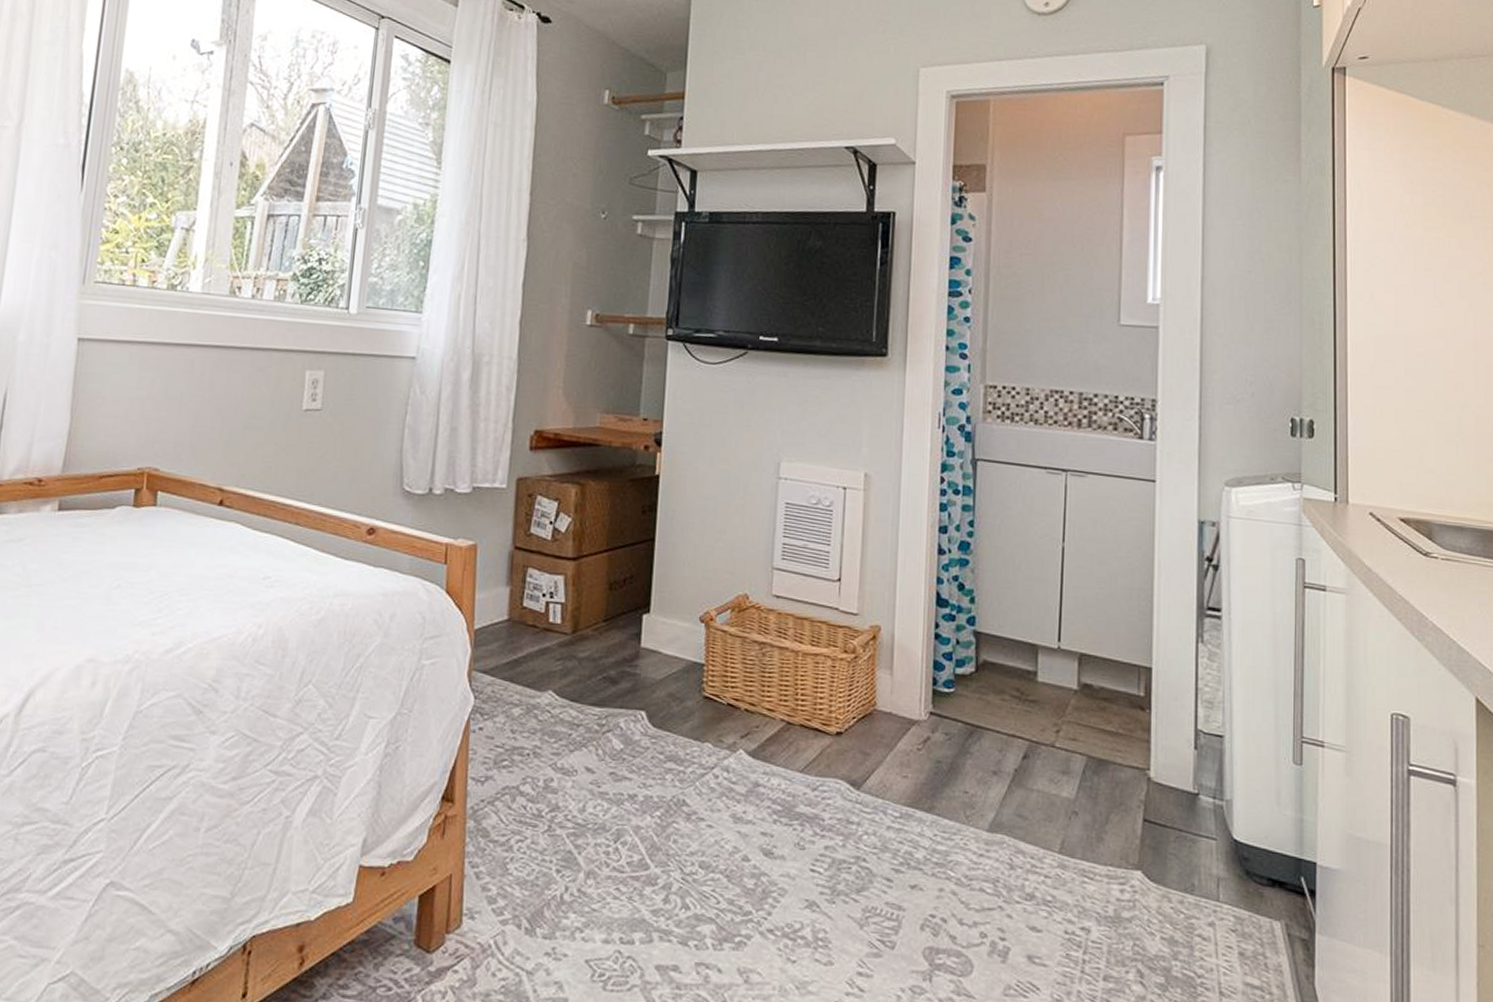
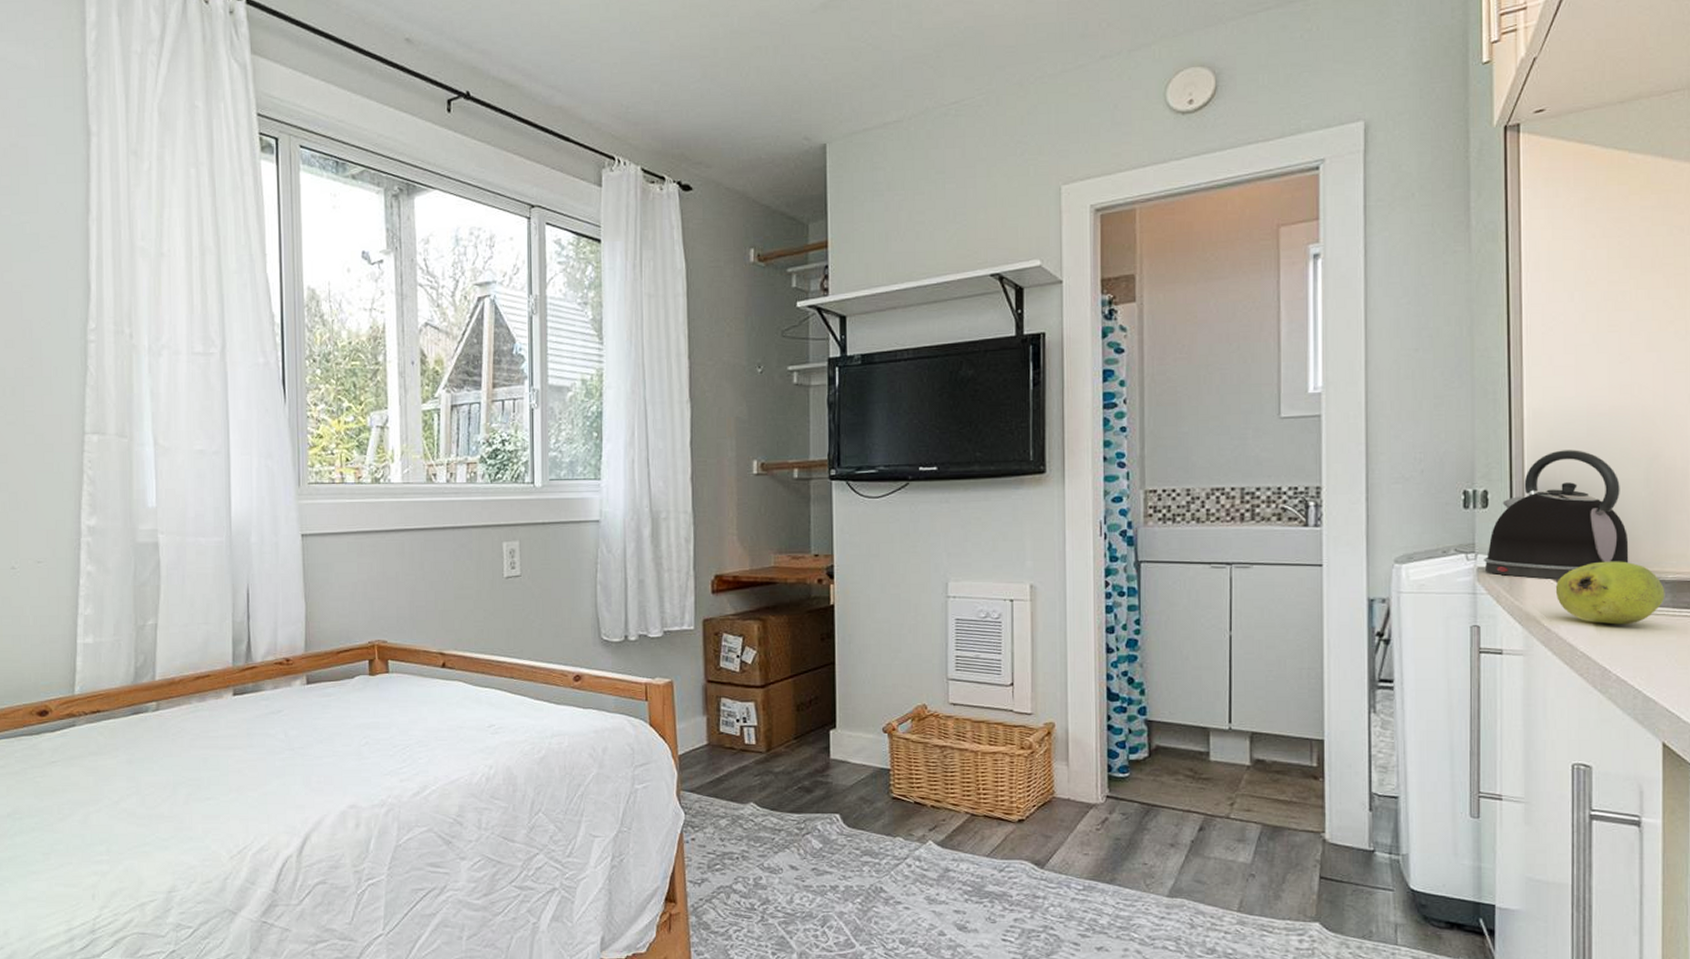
kettle: none [1309,387,1444,519] -> present [1484,450,1629,580]
fruit: none [1376,503,1477,571] -> present [1555,561,1665,625]

